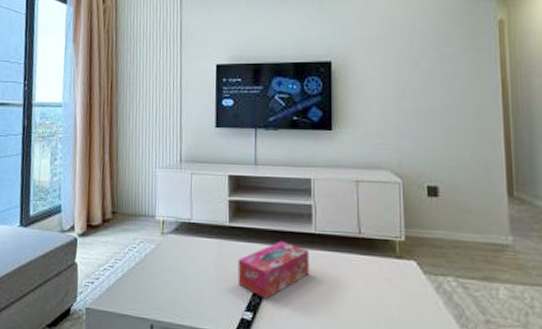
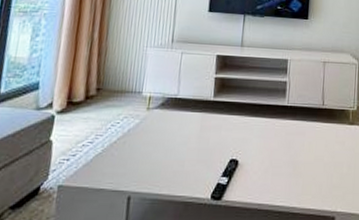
tissue box: present [238,240,310,299] -> none [217,112,282,165]

